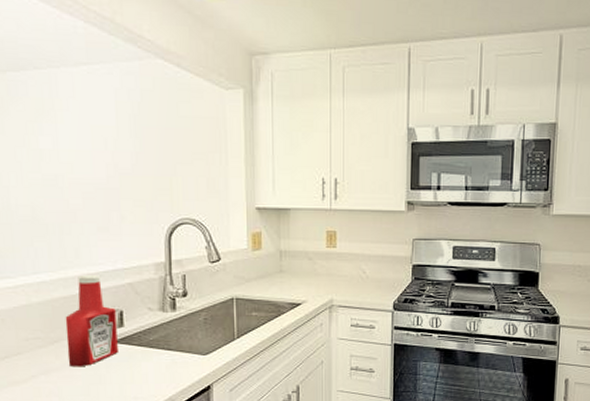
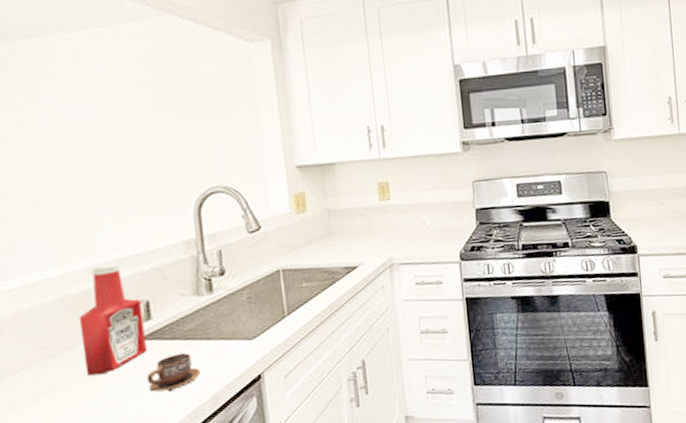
cup: none [116,358,161,390] -> present [146,352,202,393]

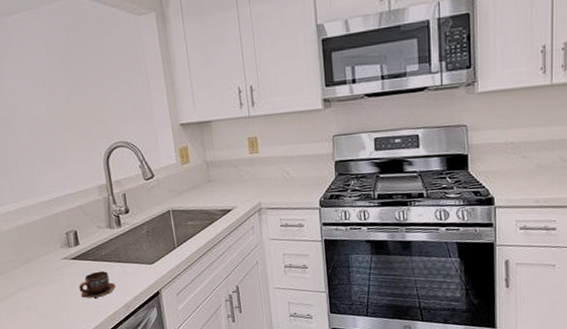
ketchup bottle: present [78,263,147,376] -> none [30,202,78,284]

